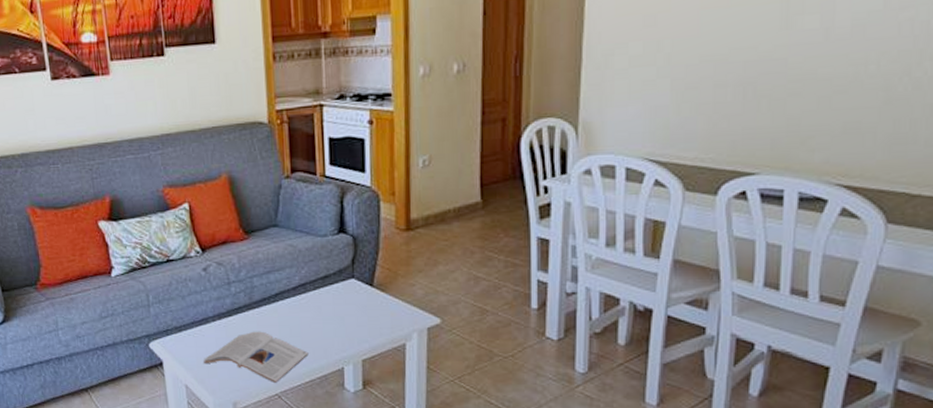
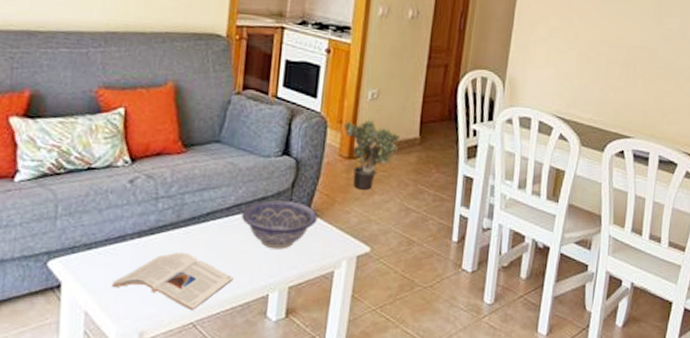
decorative bowl: none [307,277,382,324] -> present [241,200,318,249]
potted plant: none [395,188,459,261] -> present [342,120,400,190]

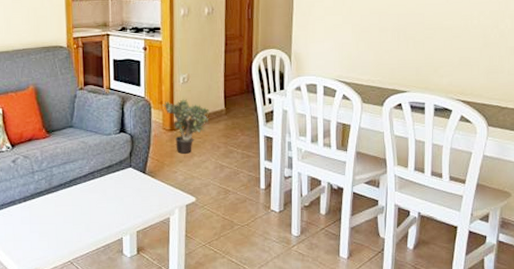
magazine: present [112,252,234,310] -> none [11,210,95,252]
decorative bowl: present [241,200,318,249] -> none [95,167,153,204]

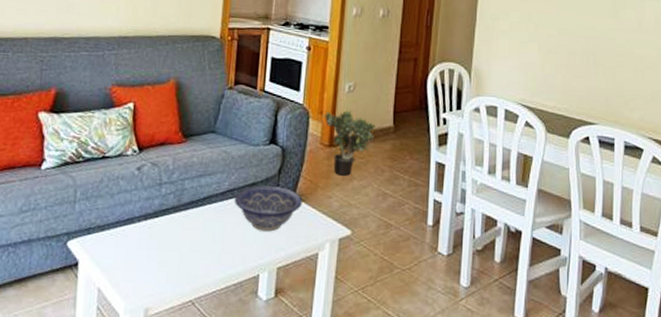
decorative bowl: none [95,167,153,204] -> present [234,185,303,232]

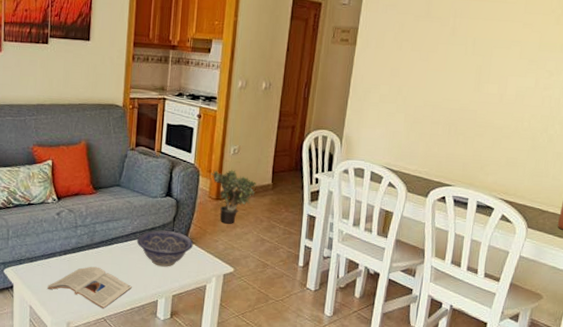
magazine: none [122,234,228,288] -> present [48,266,132,309]

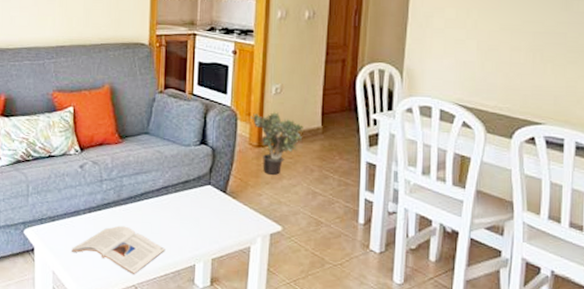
decorative bowl: present [136,230,194,267] -> none [169,183,234,226]

